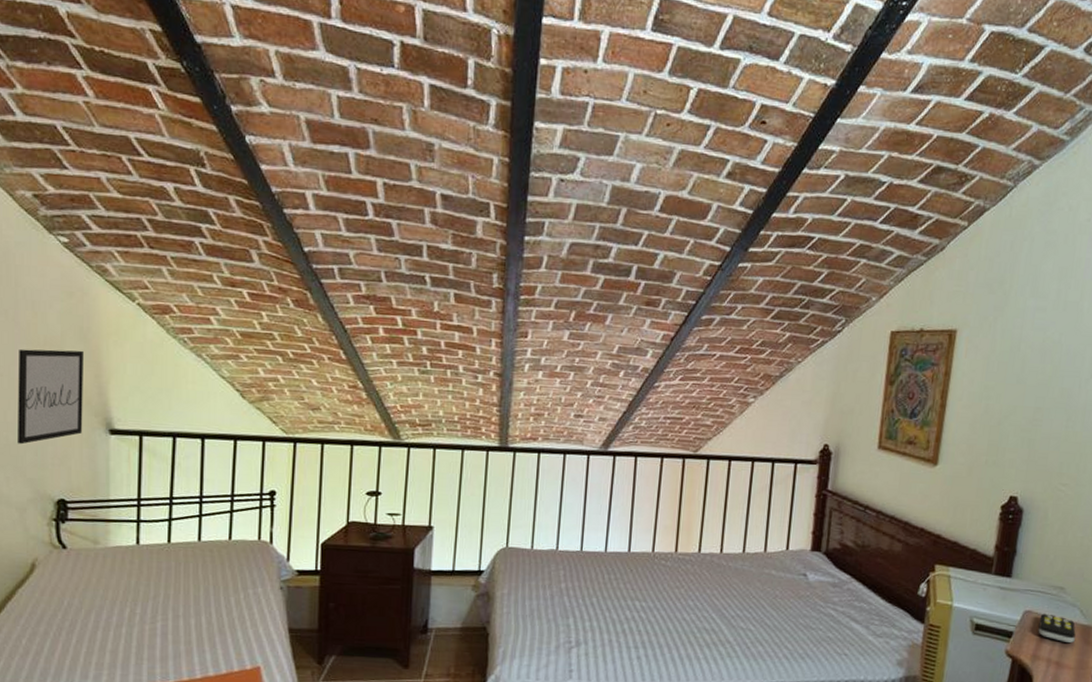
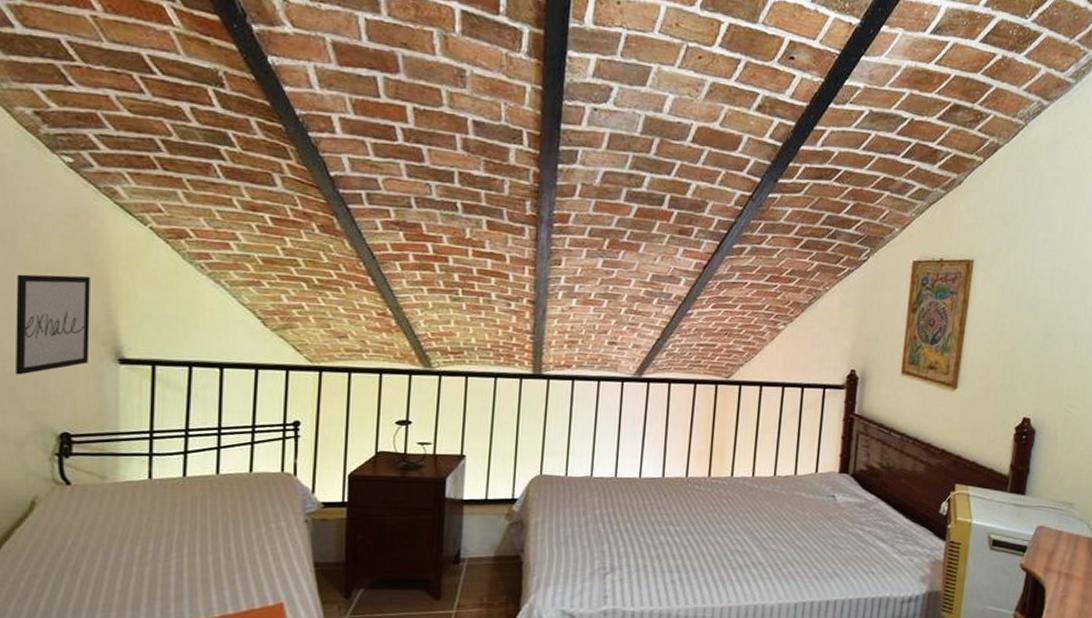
remote control: present [1038,613,1076,643] -> none [1050,528,1084,555]

